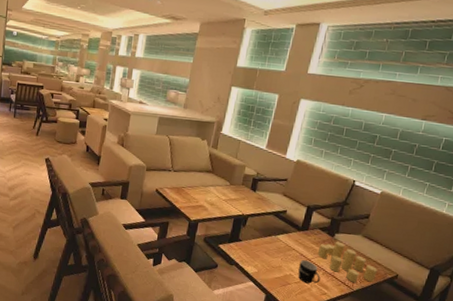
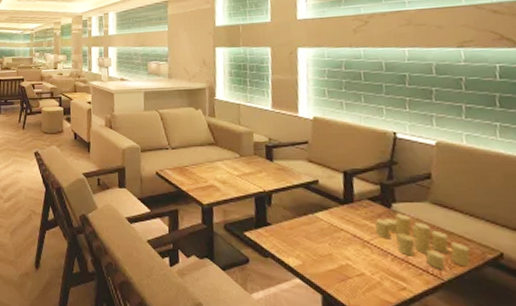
mug: present [298,259,321,284] -> none [355,242,392,276]

